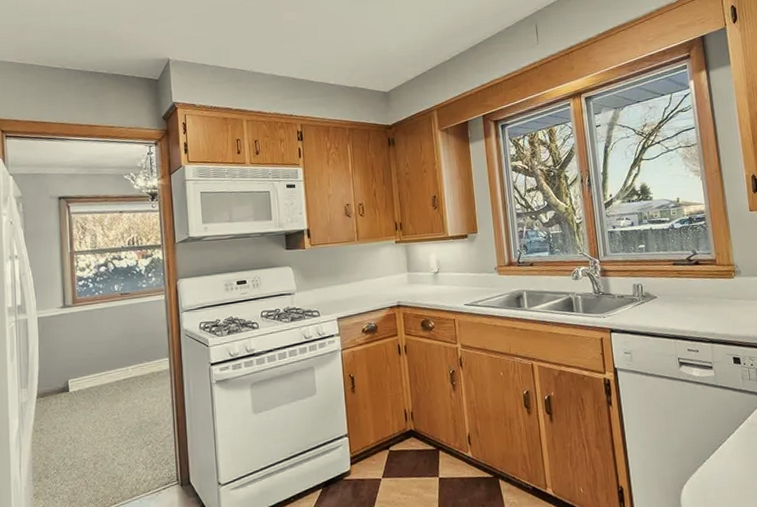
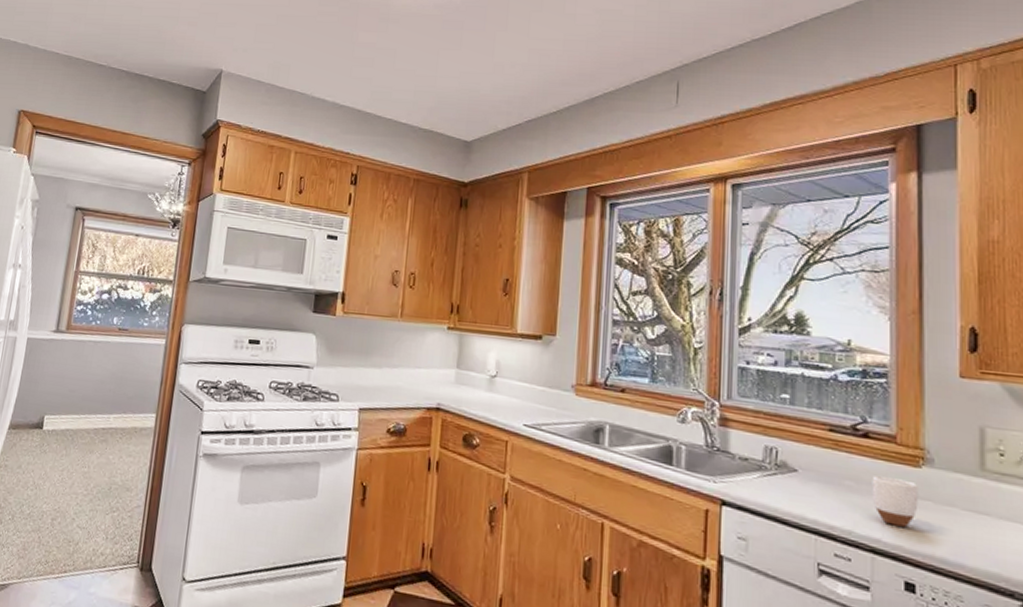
mug: none [704,288,735,321] -> present [872,476,918,527]

